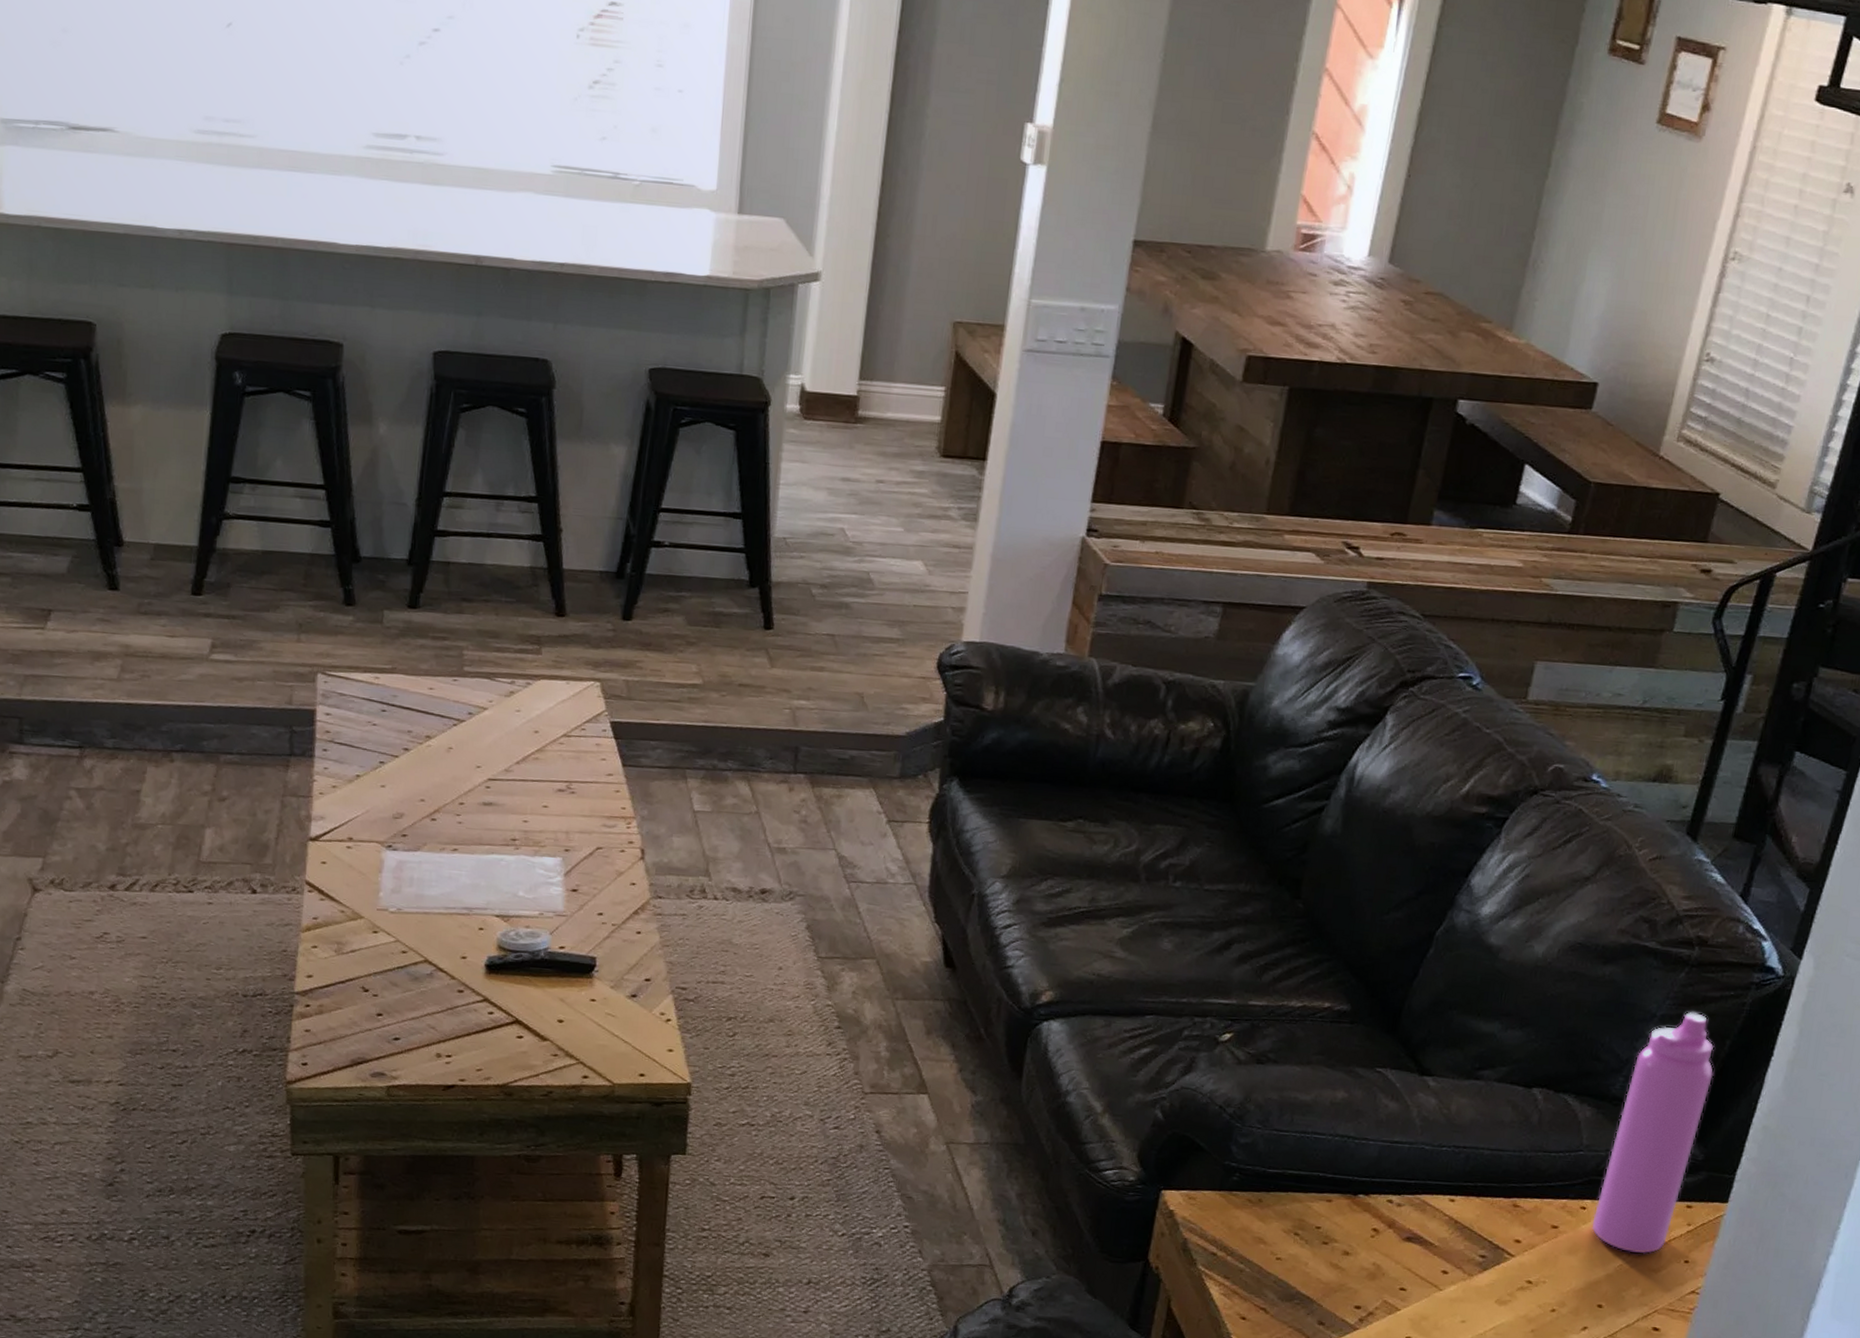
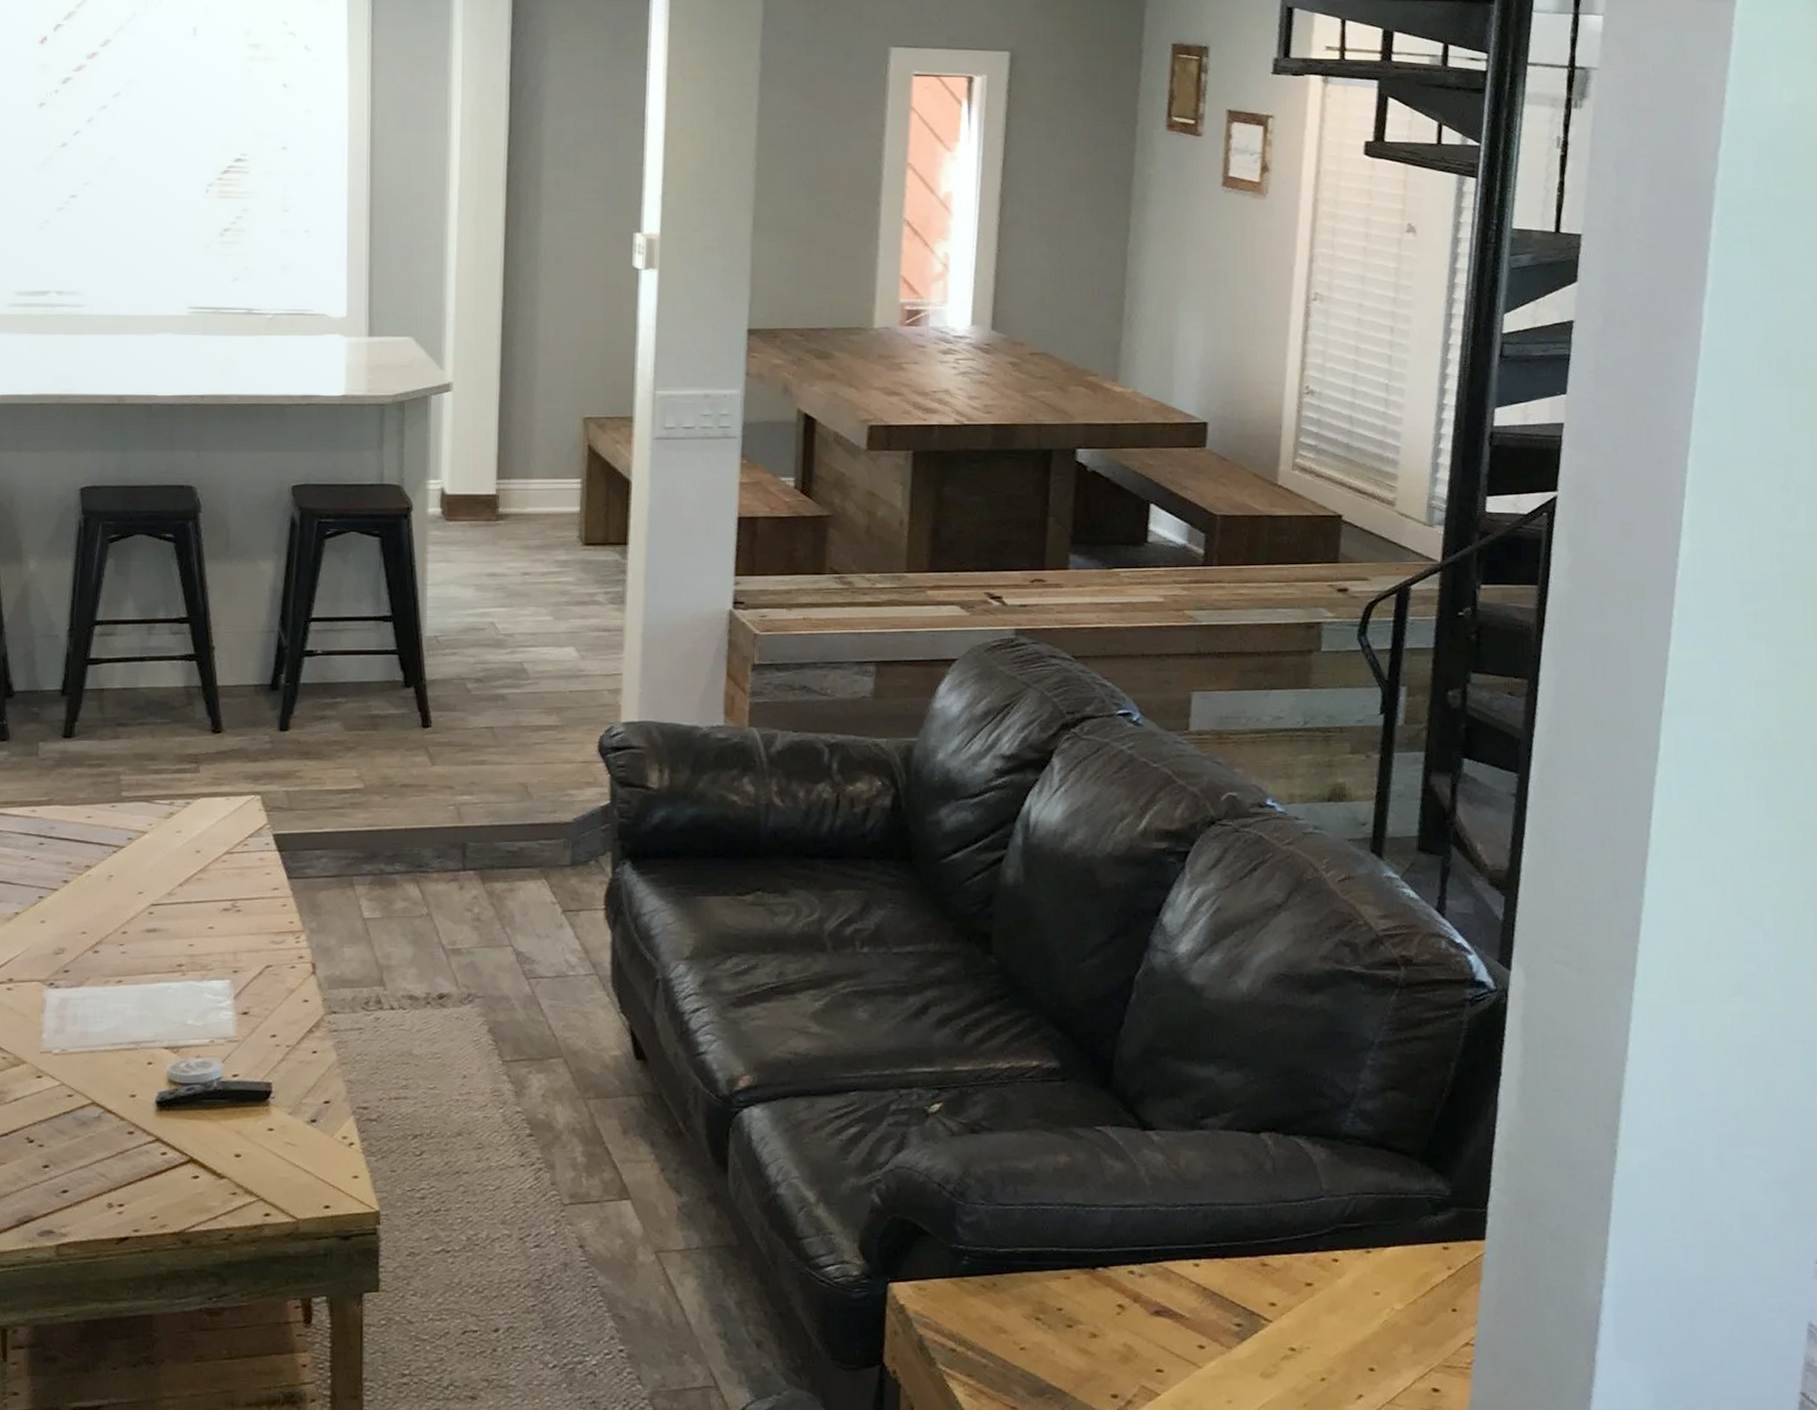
water bottle: present [1591,1011,1715,1254] -> none [1347,1035,1445,1306]

